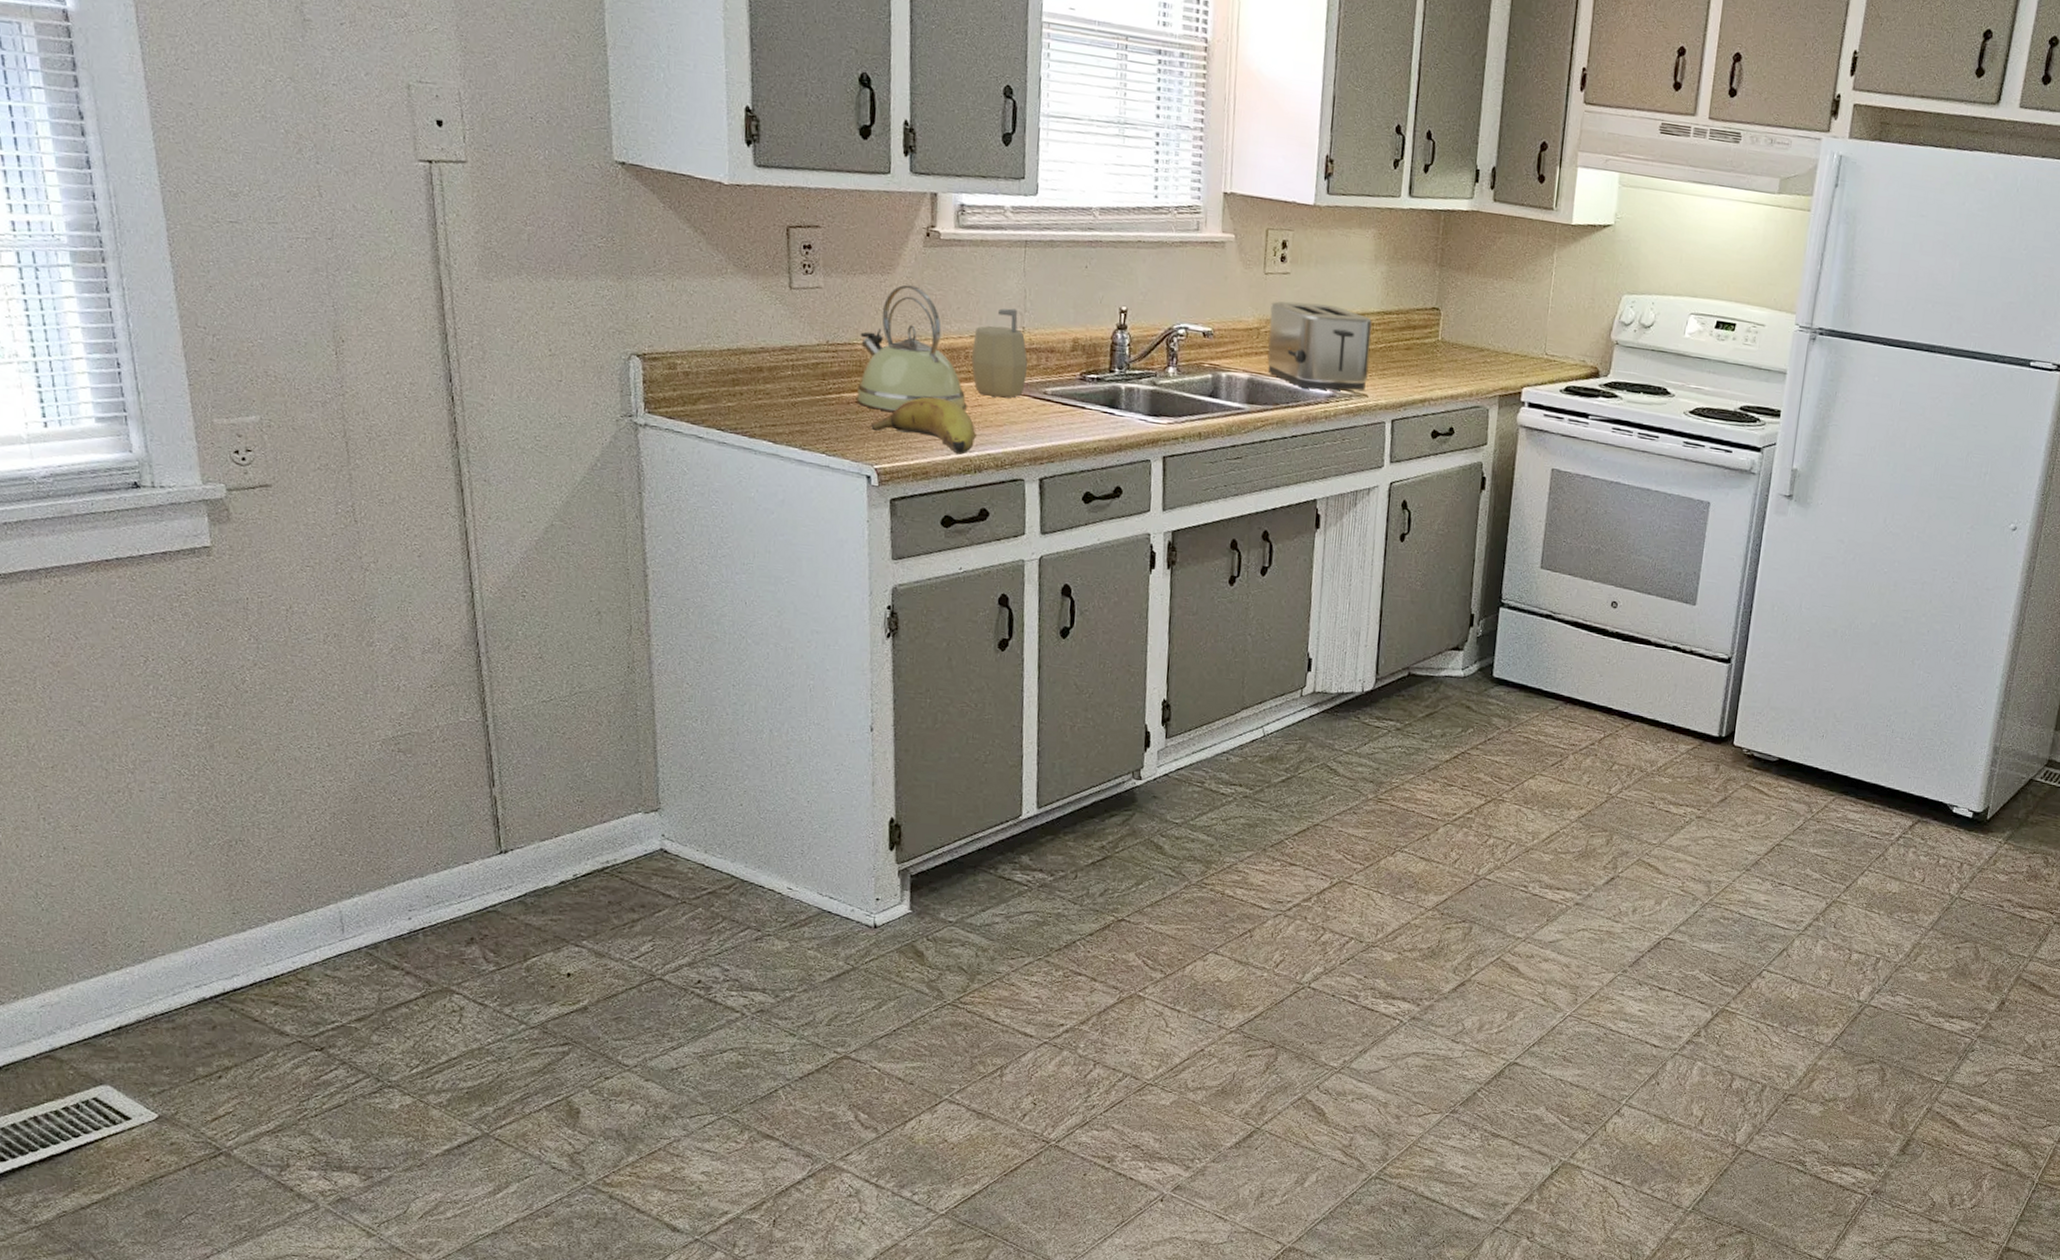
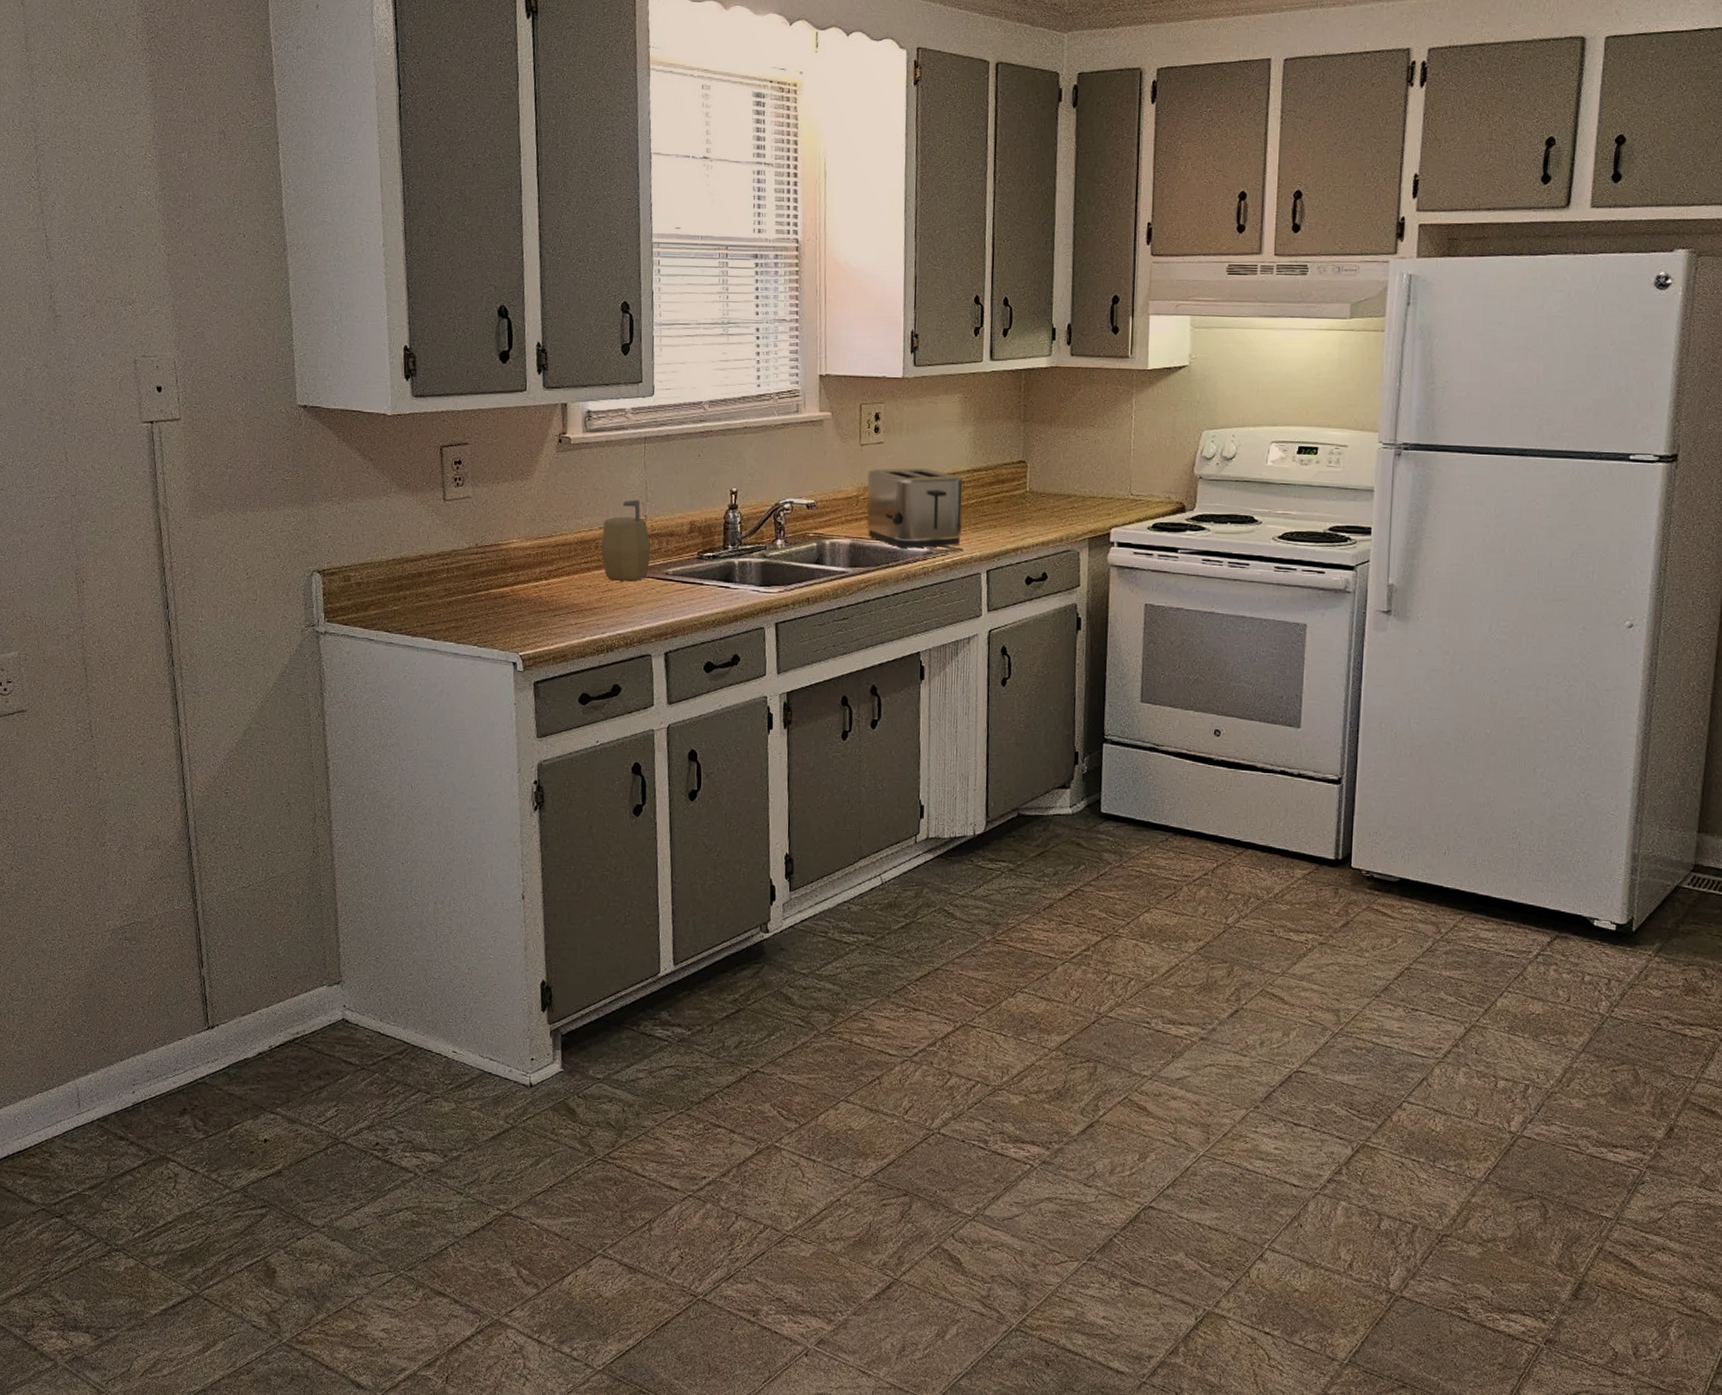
kettle: present [855,284,967,412] -> none [502,487,598,602]
fruit: present [871,396,978,455] -> none [515,586,608,637]

